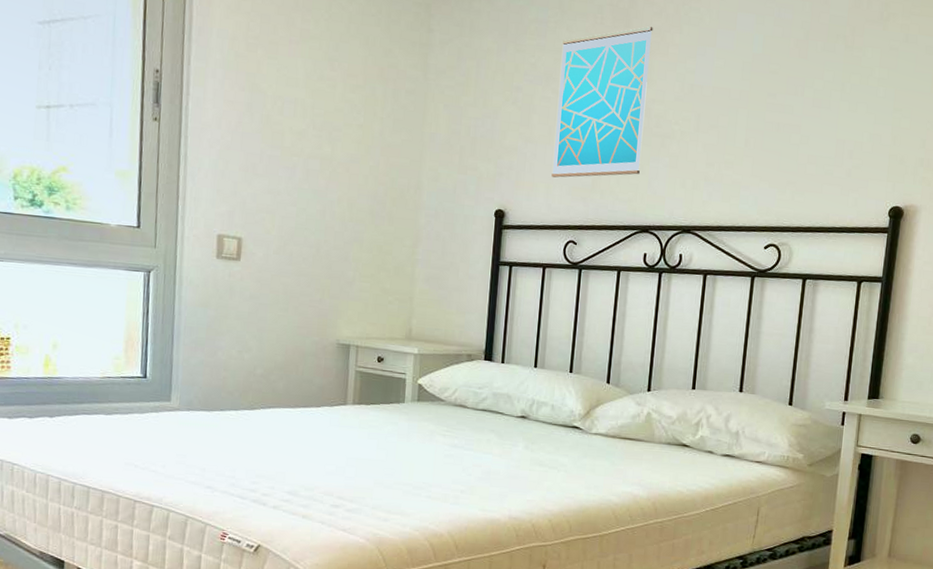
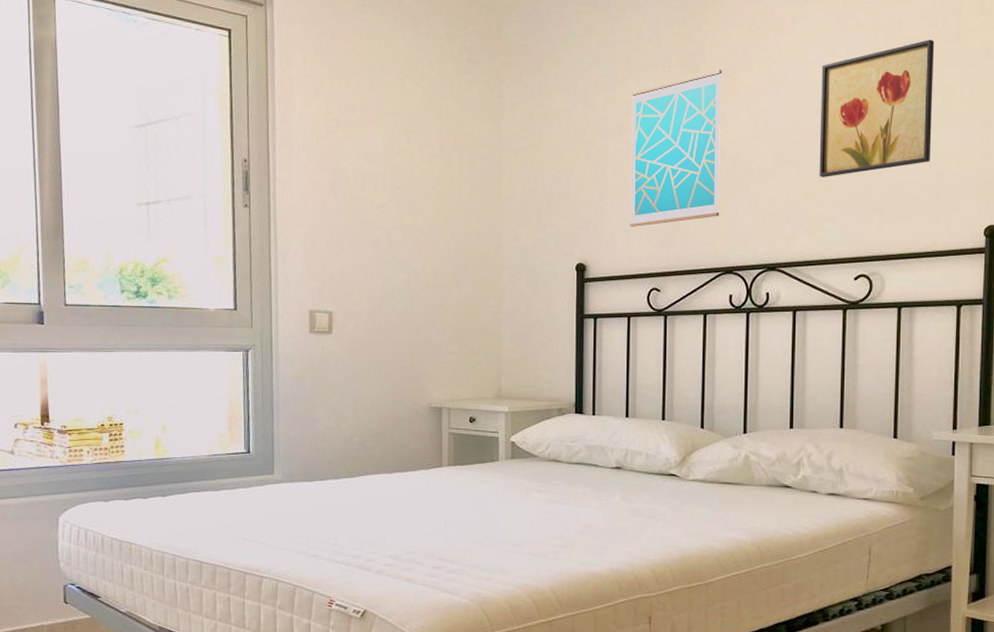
wall art: none [739,18,858,145] -> present [819,39,935,177]

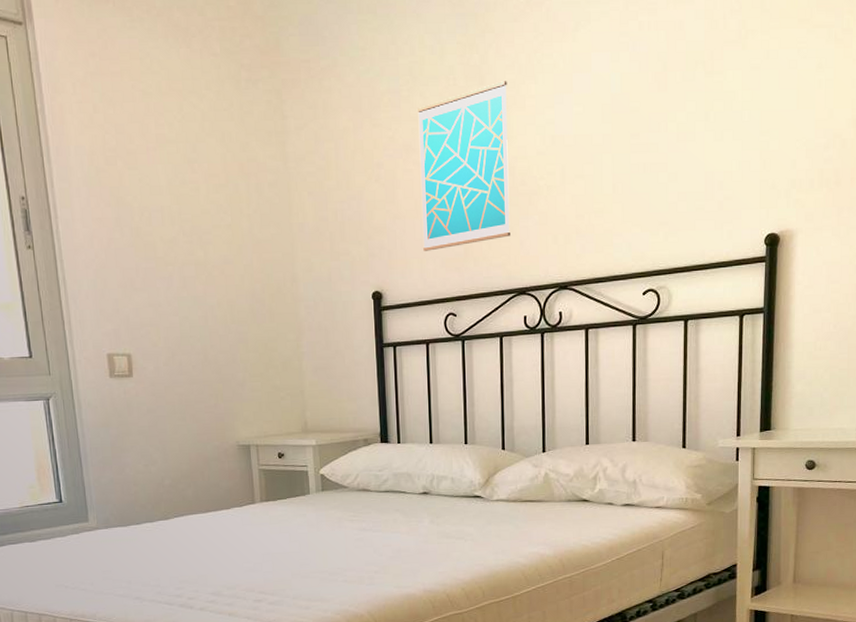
wall art: present [819,39,935,177] -> none [606,41,716,191]

